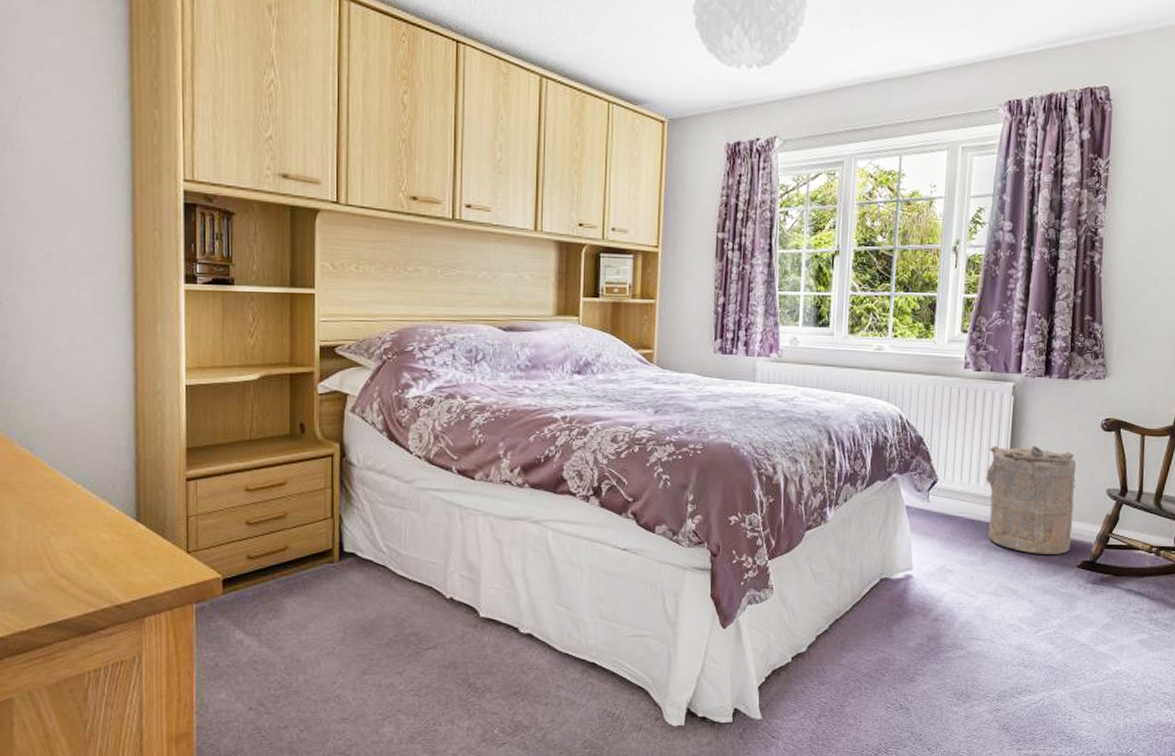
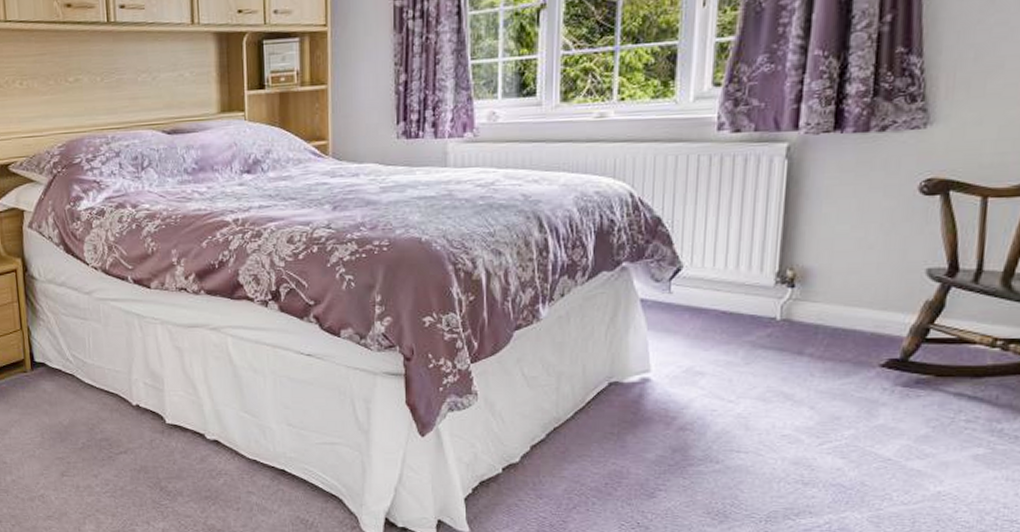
laundry hamper: present [986,445,1077,554] -> none [748,219,881,352]

